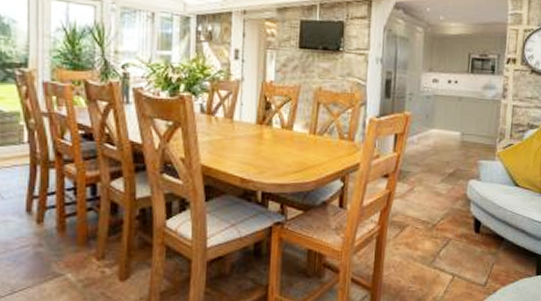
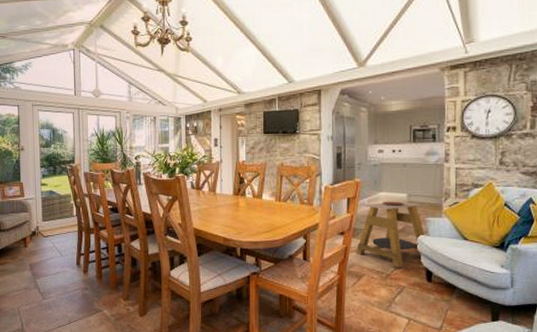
side table: none [400,139,477,217] -> present [356,201,426,268]

